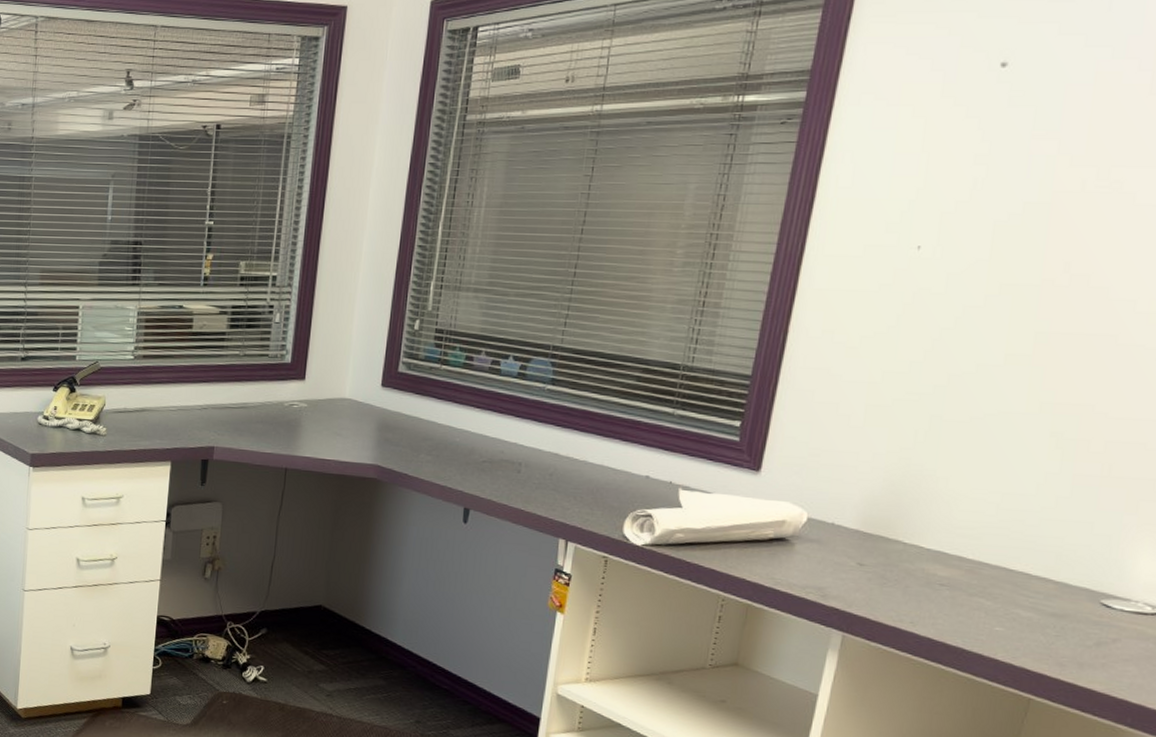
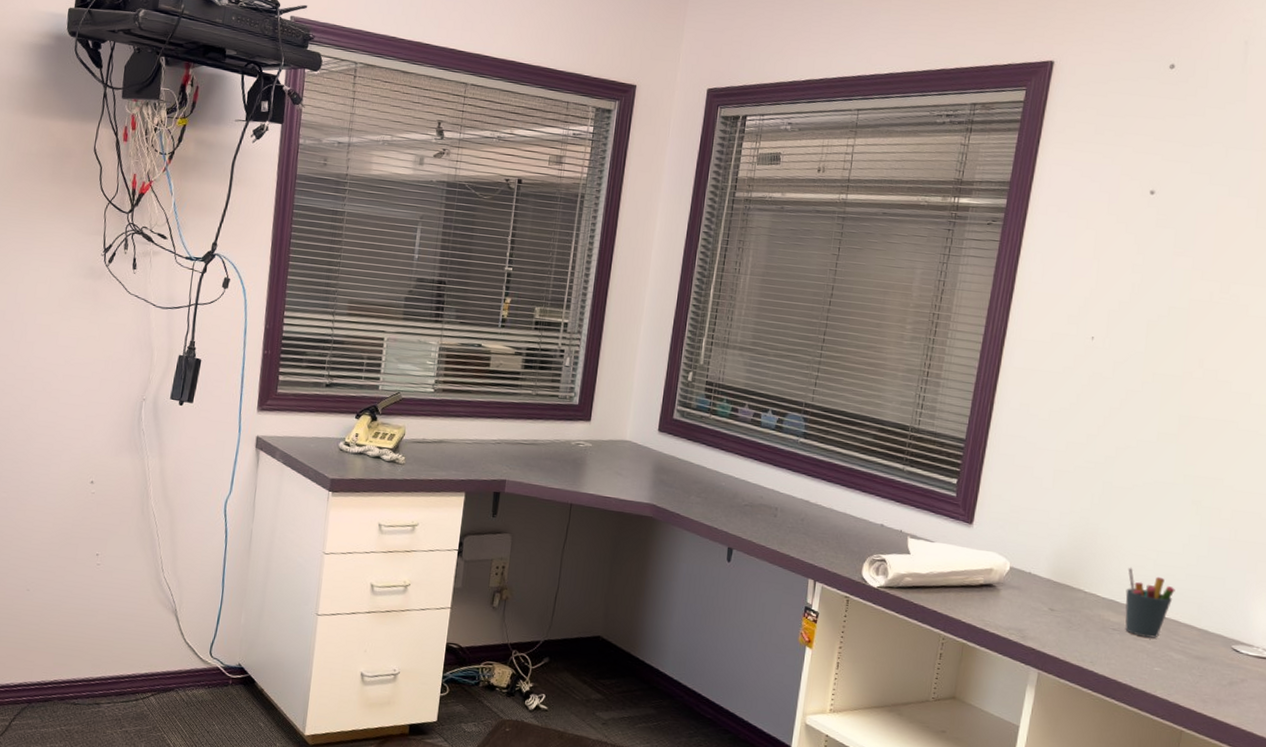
pen holder: none [956,513,1025,594] -> present [1125,567,1175,638]

